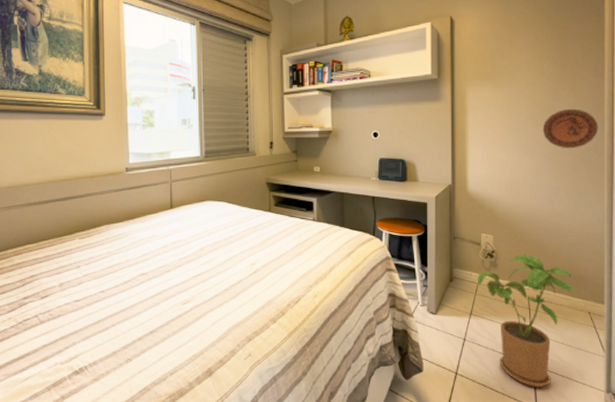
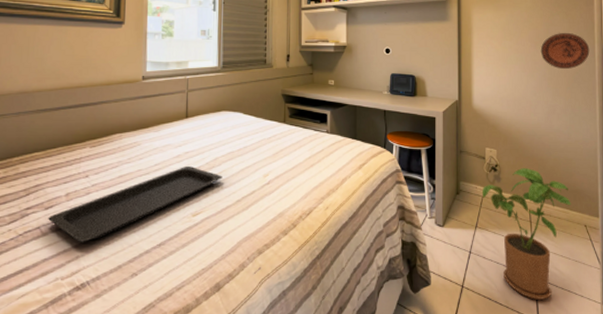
serving tray: none [44,255,209,330] -> present [48,165,222,242]

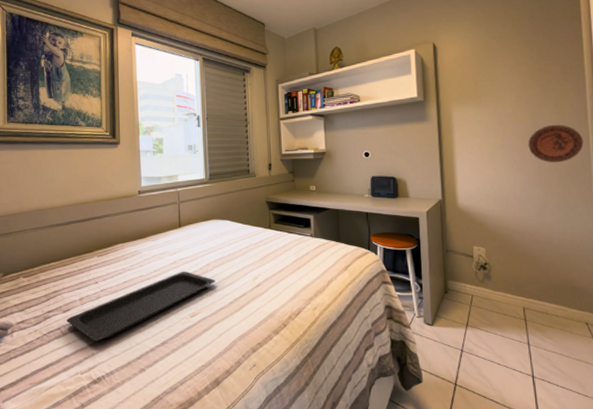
house plant: present [481,168,571,300] -> none [471,266,570,399]

